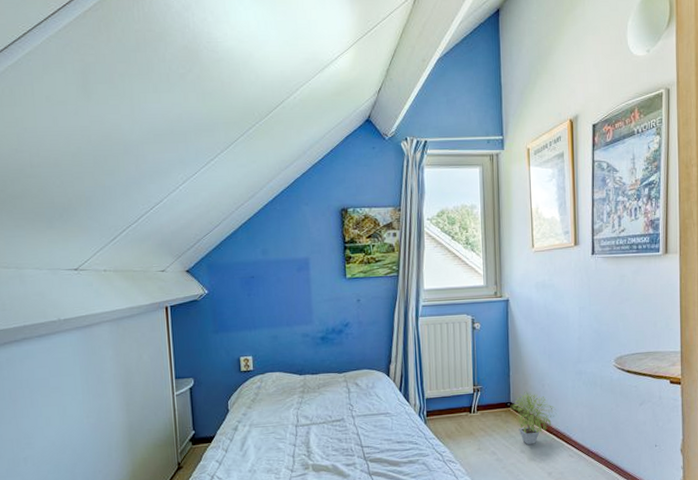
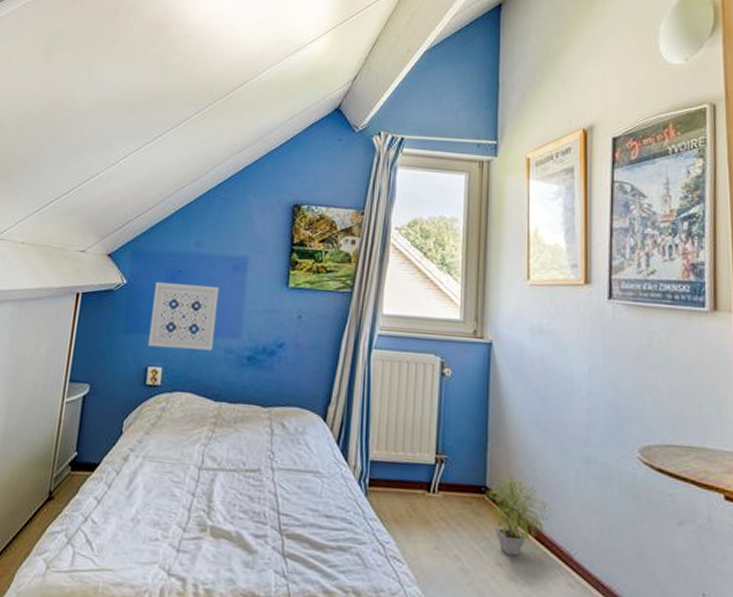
wall art: none [233,286,291,341] -> present [147,282,220,351]

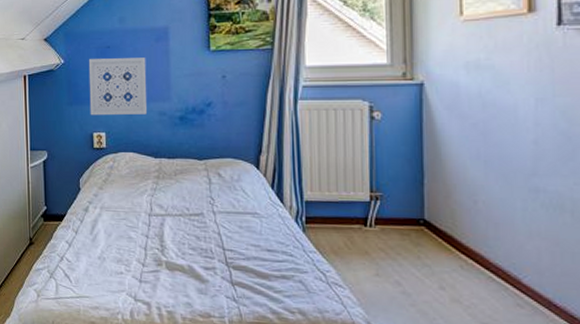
potted plant: present [485,473,552,556] -> none [423,206,497,280]

